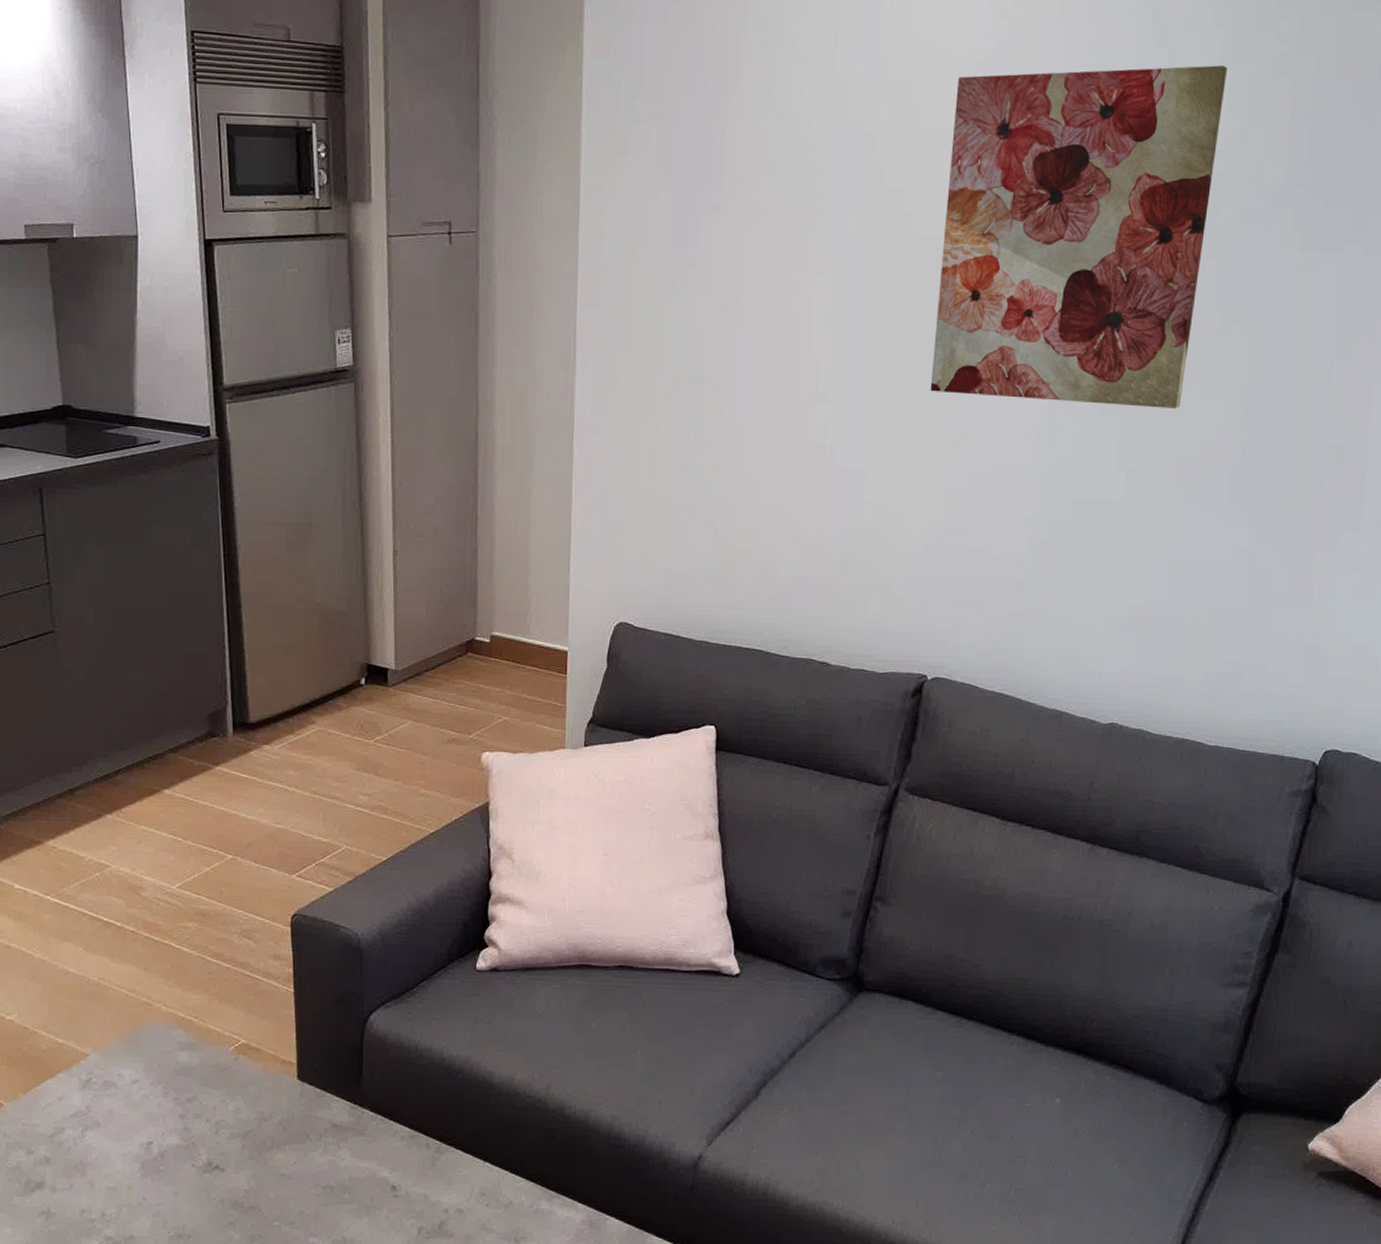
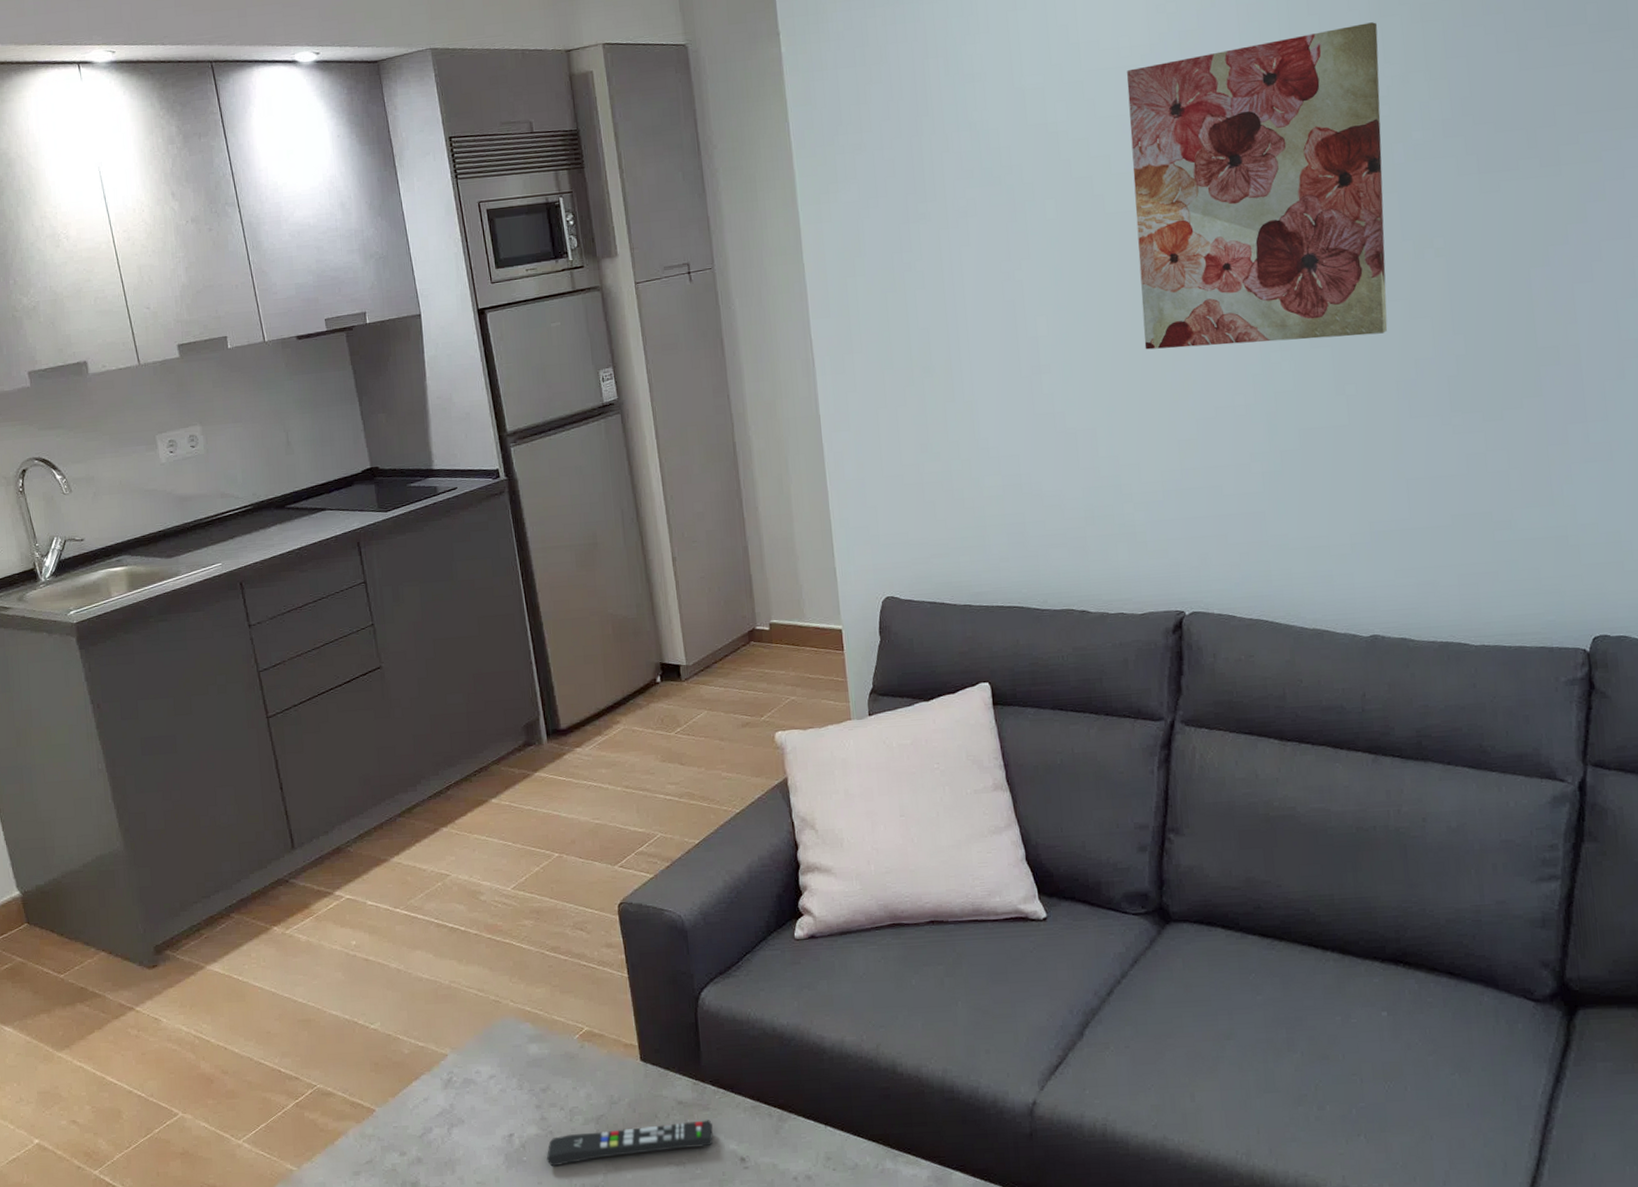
remote control: none [185,1145,367,1179] -> present [546,1120,714,1167]

